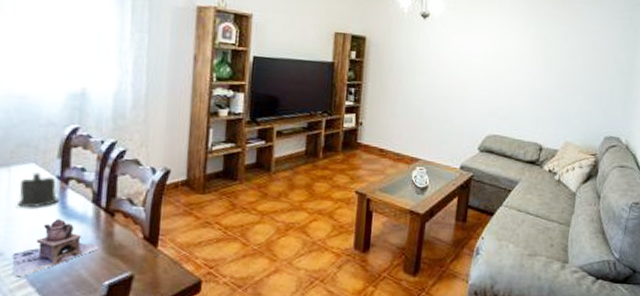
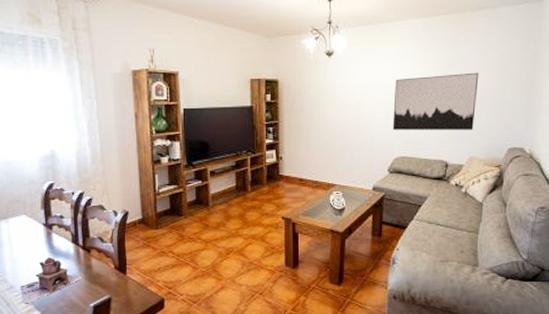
cup: present [18,172,59,208] -> none [16,222,47,250]
wall art: none [486,51,579,114] -> present [392,72,479,130]

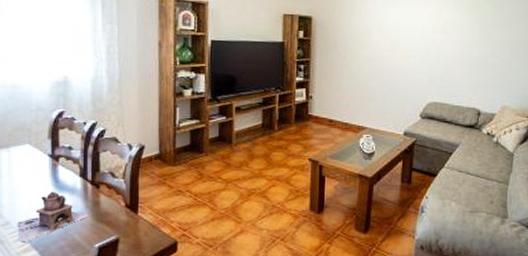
wall art: present [392,72,479,130] -> none [426,22,514,79]

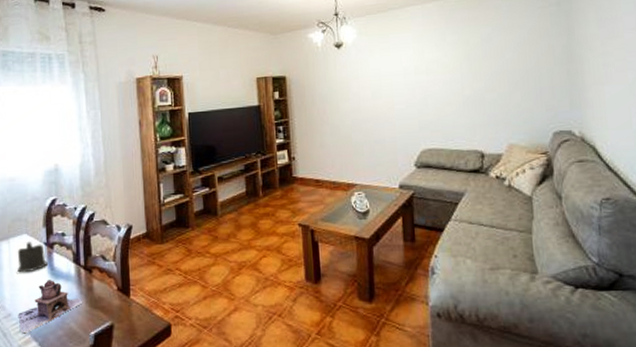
cup: none [18,152,52,183] -> present [17,242,48,273]

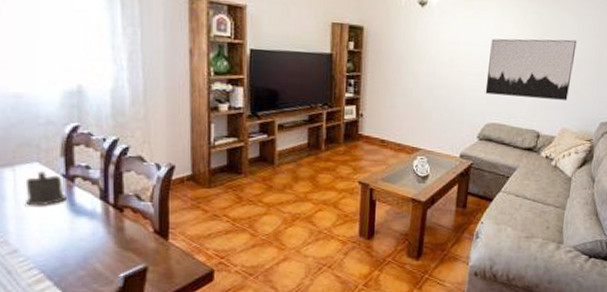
teapot: present [18,280,83,335] -> none [26,216,111,274]
wall art: none [413,52,509,120] -> present [485,38,577,100]

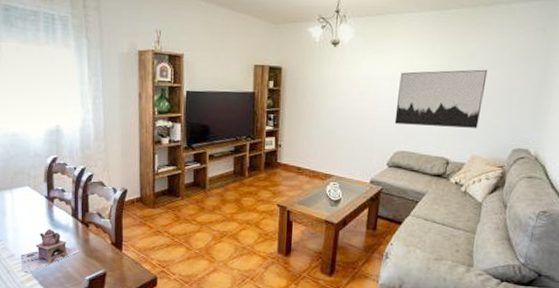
cup: present [25,171,66,206] -> none [20,194,48,221]
teapot: none [26,216,111,274] -> present [20,229,80,274]

